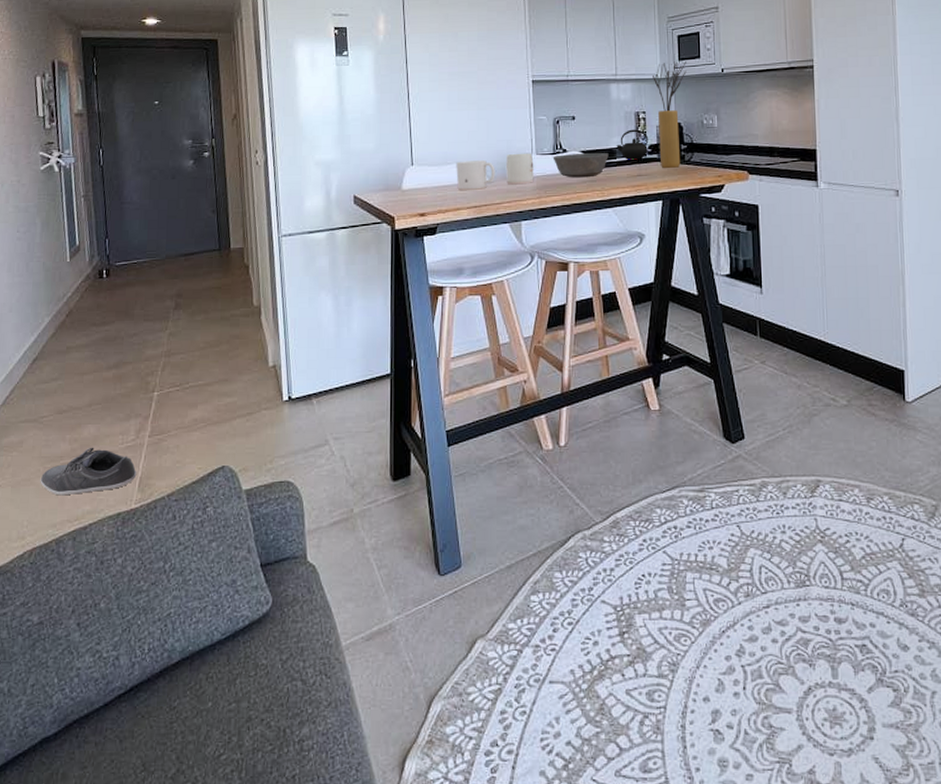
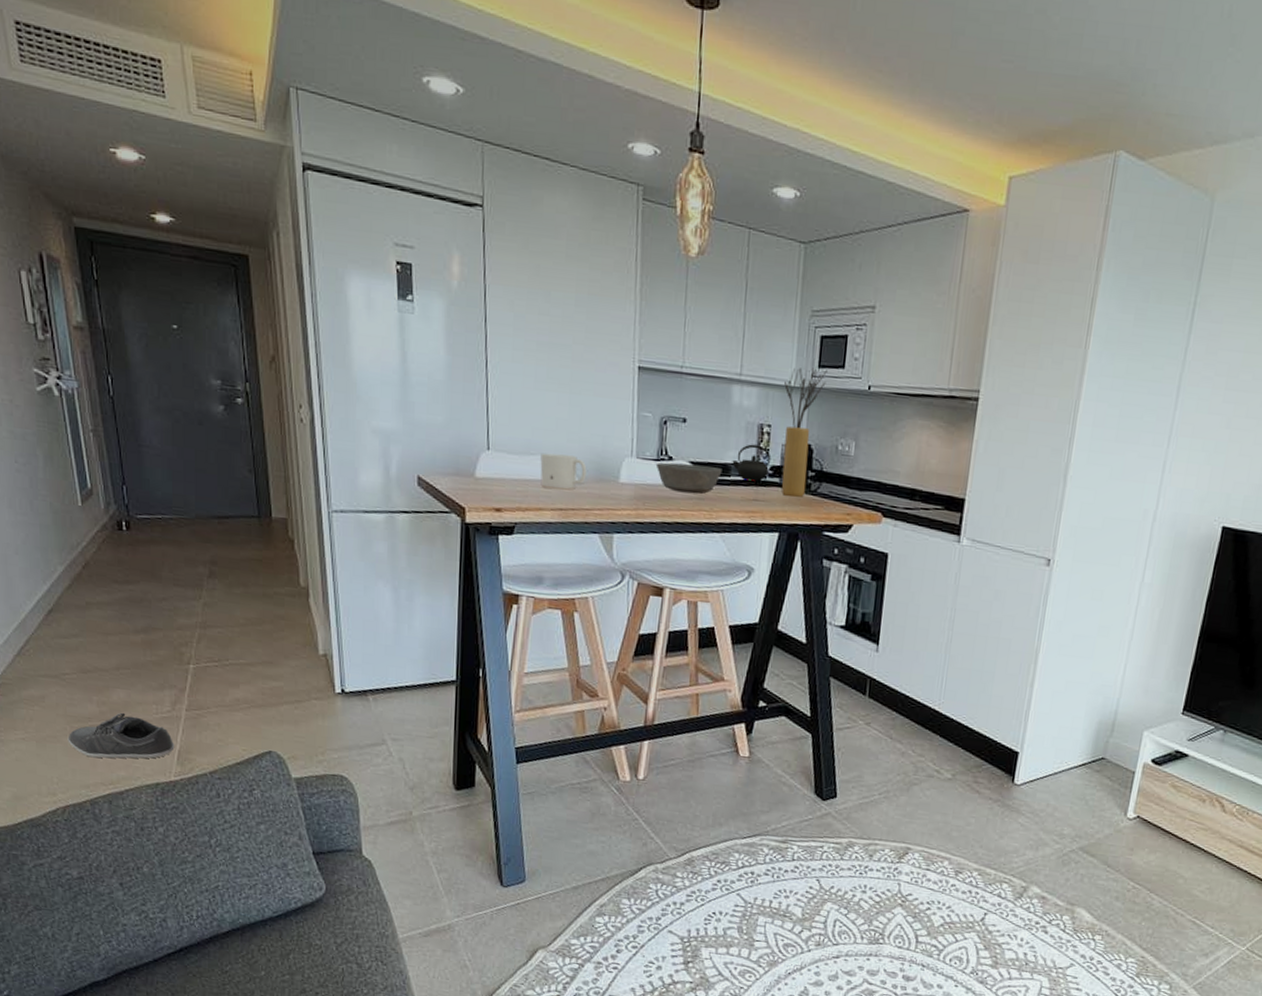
mug: present [505,153,534,185] -> none [598,452,633,492]

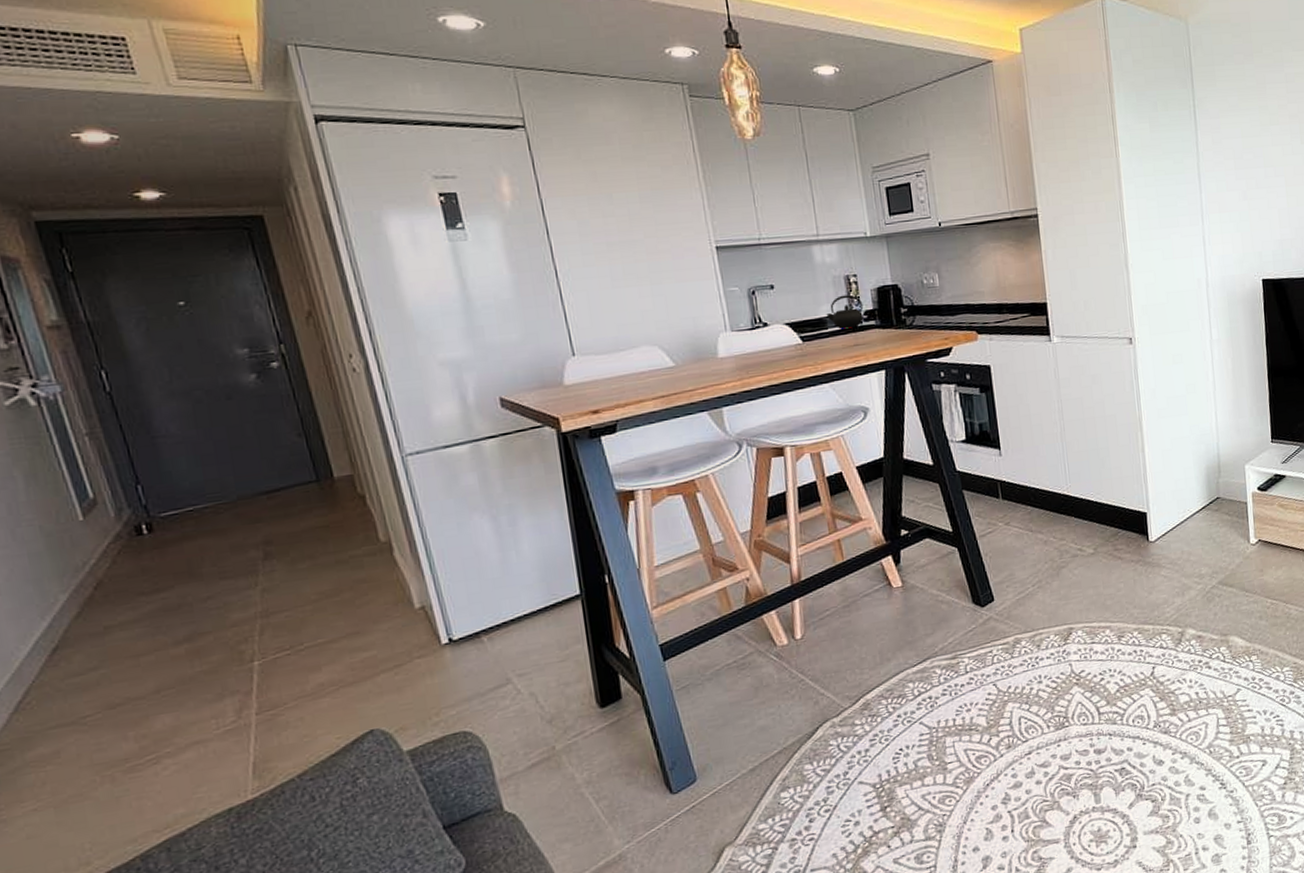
shoe: present [67,712,175,759] -> none [98,739,248,805]
mug: present [540,452,587,491] -> none [631,342,684,381]
bowl: present [655,462,722,495] -> none [751,323,819,355]
vase: present [782,367,827,498] -> none [861,215,903,336]

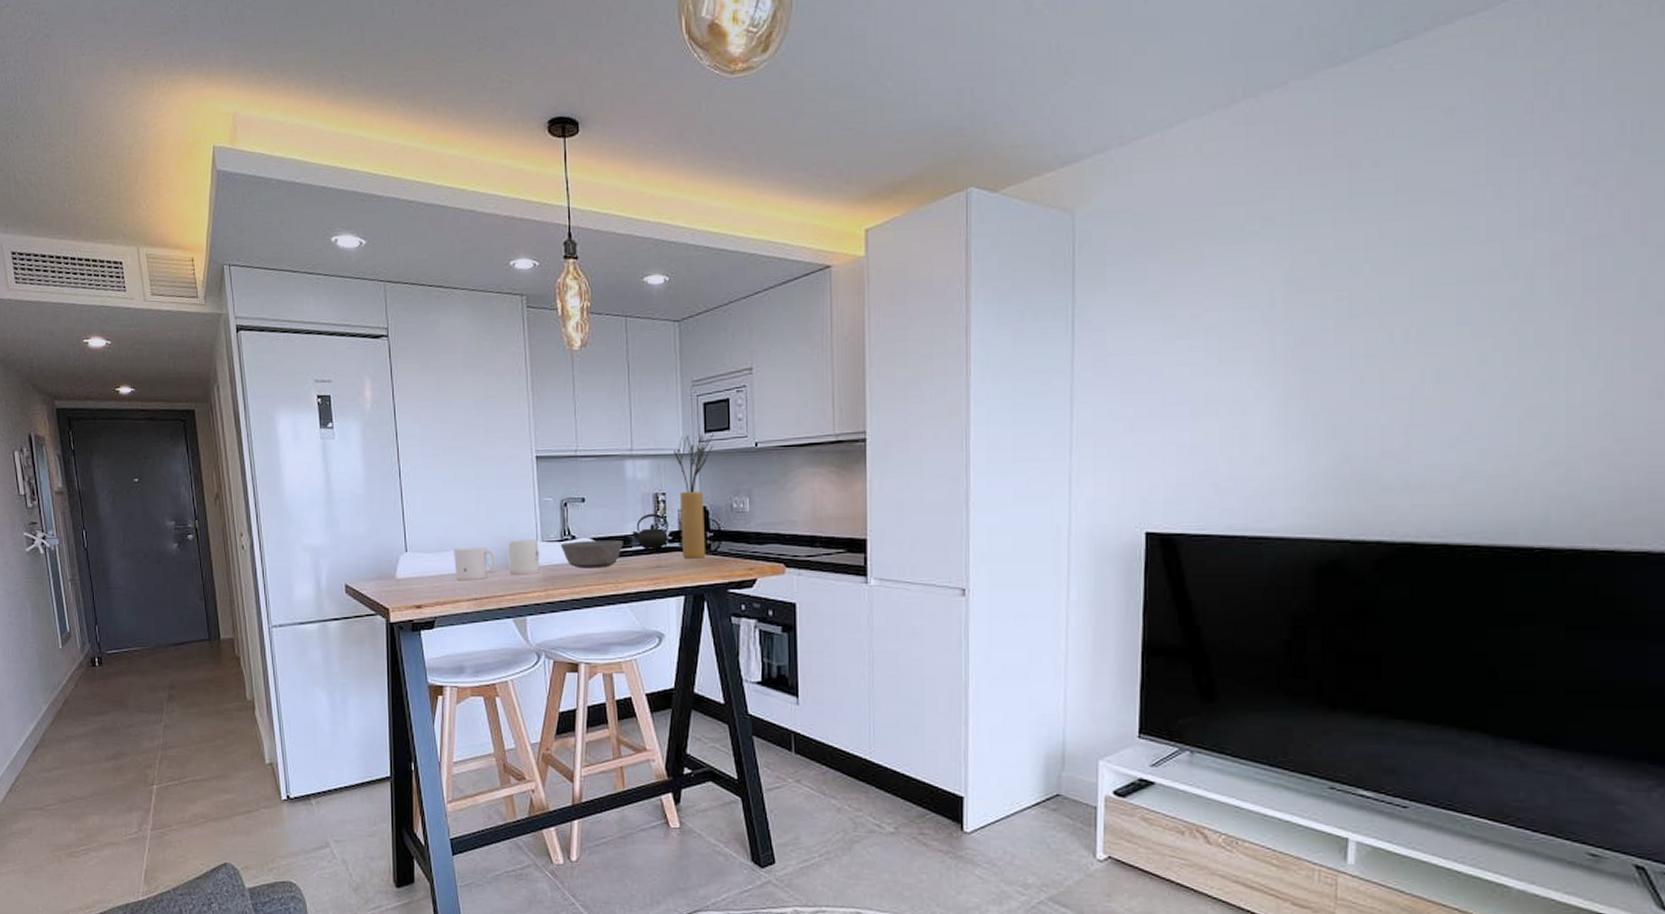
mug: none [631,342,684,381] -> present [454,547,497,582]
mug: none [693,330,732,369] -> present [507,539,540,575]
bowl: none [751,323,819,355] -> present [560,540,623,569]
vase: none [861,215,903,336] -> present [674,433,714,560]

